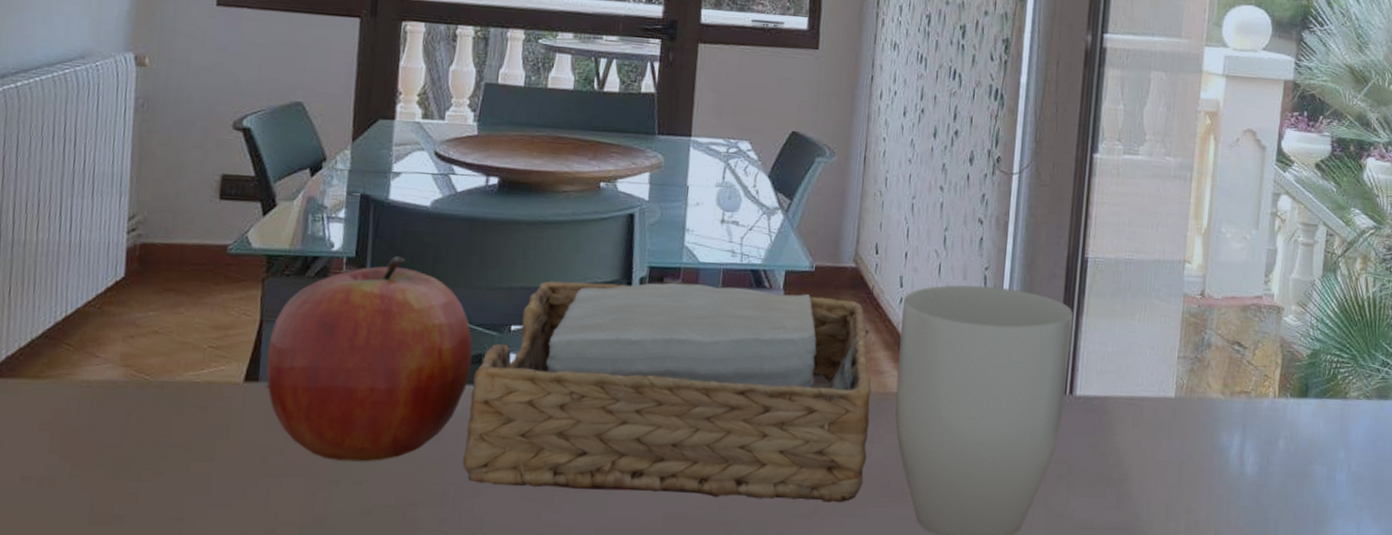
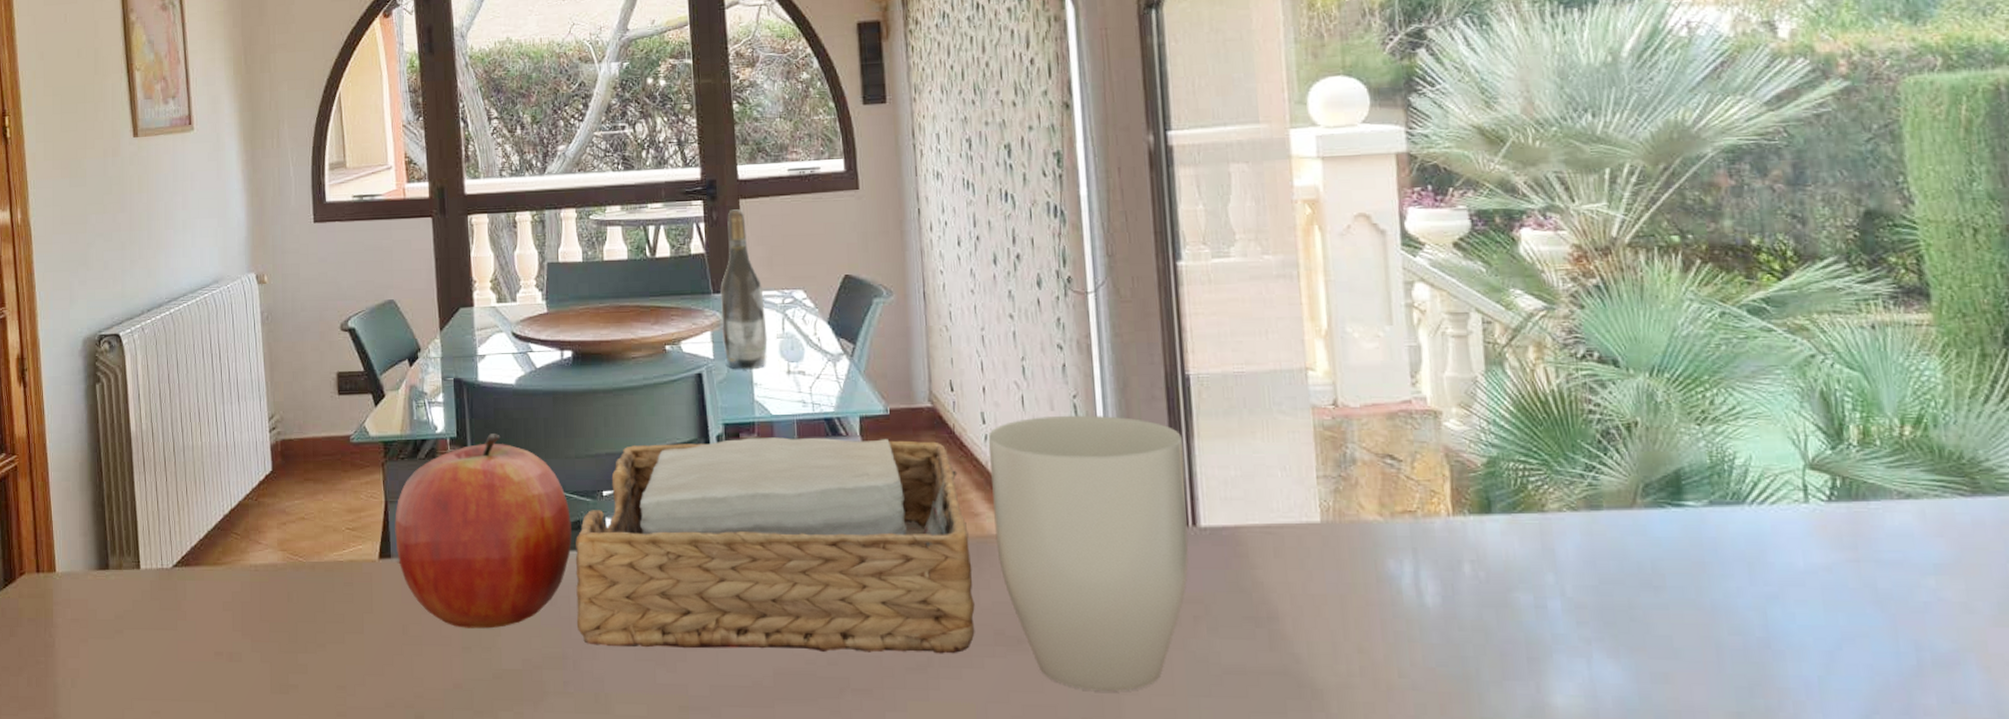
wine bottle: none [660,52,709,214] -> present [720,209,768,369]

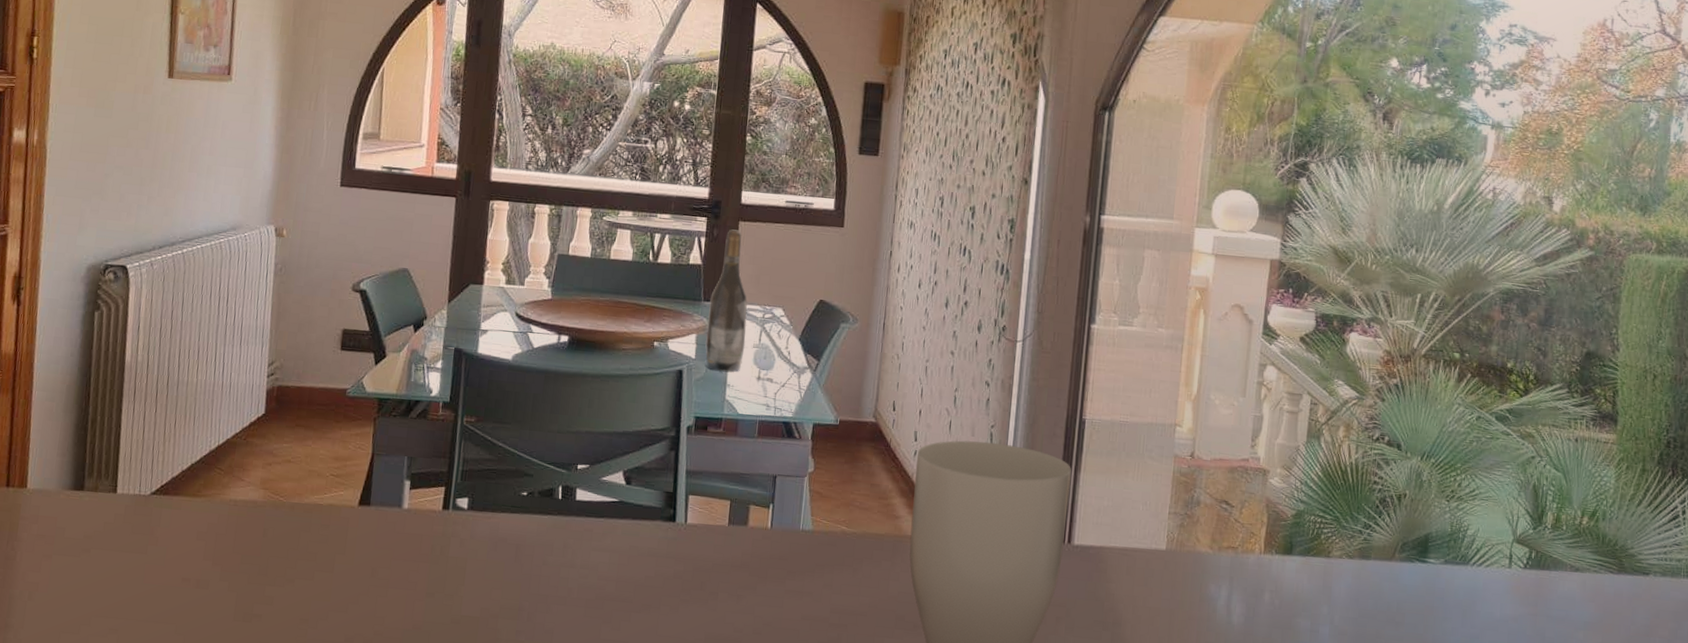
fruit: present [395,434,572,629] -> none [376,402,545,578]
napkin holder: present [575,437,975,654] -> none [536,427,889,633]

